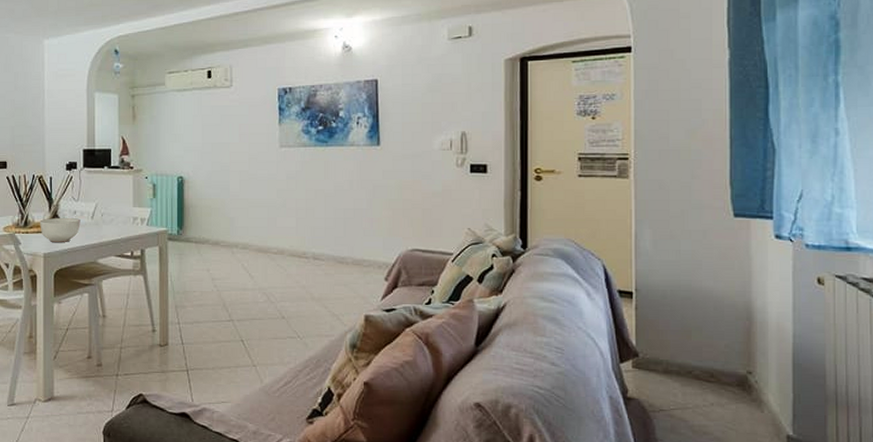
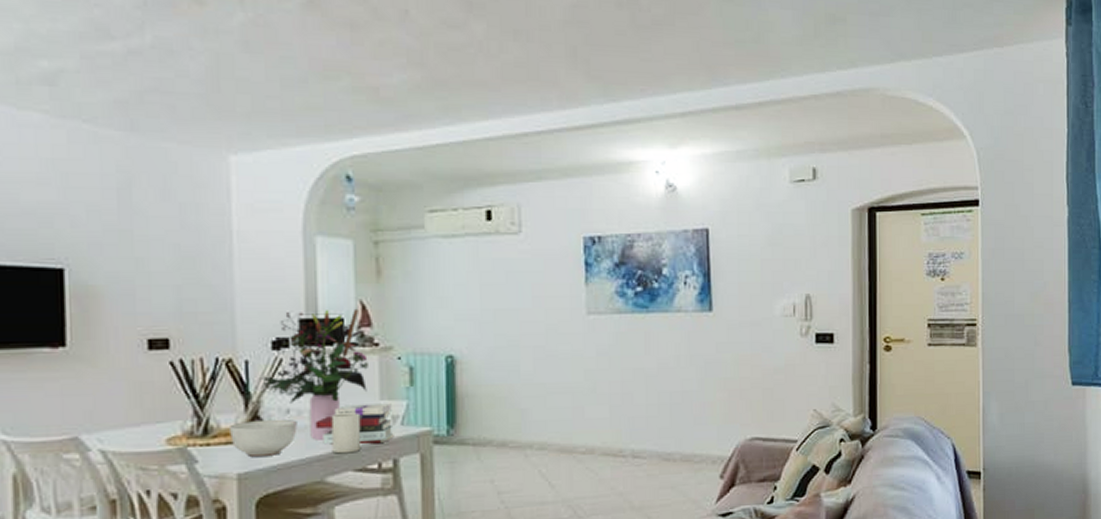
bouquet: none [59,142,126,233] -> present [261,308,368,440]
books: none [92,209,142,238] -> present [315,403,394,445]
cup: none [102,215,121,244] -> present [331,412,362,454]

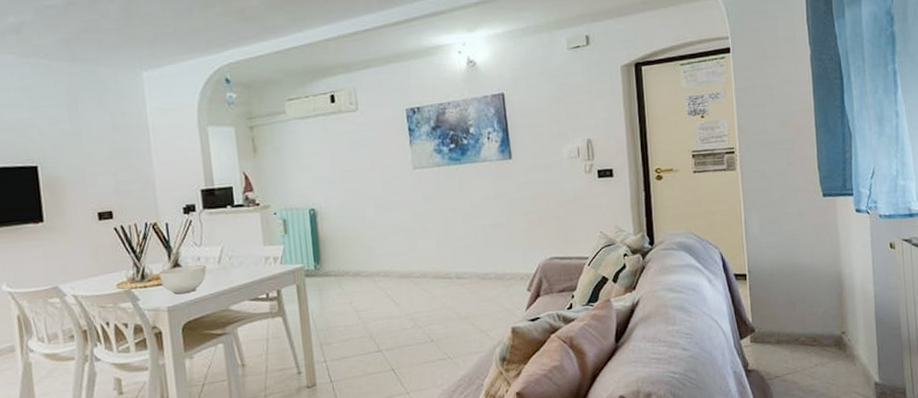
bouquet: present [261,308,368,440] -> none [178,178,254,279]
books: present [315,403,394,445] -> none [218,248,276,282]
cup: present [331,412,362,454] -> none [229,256,253,289]

